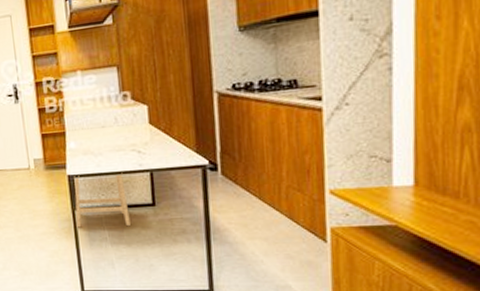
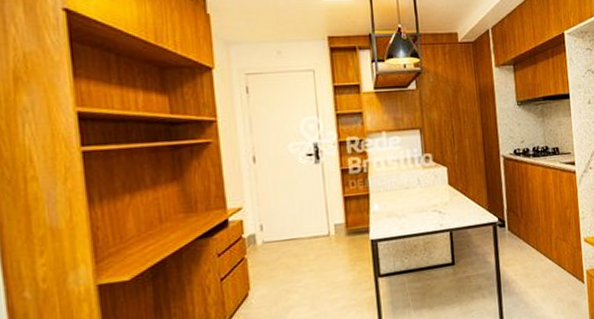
stool: present [74,172,131,228] -> none [377,233,432,296]

